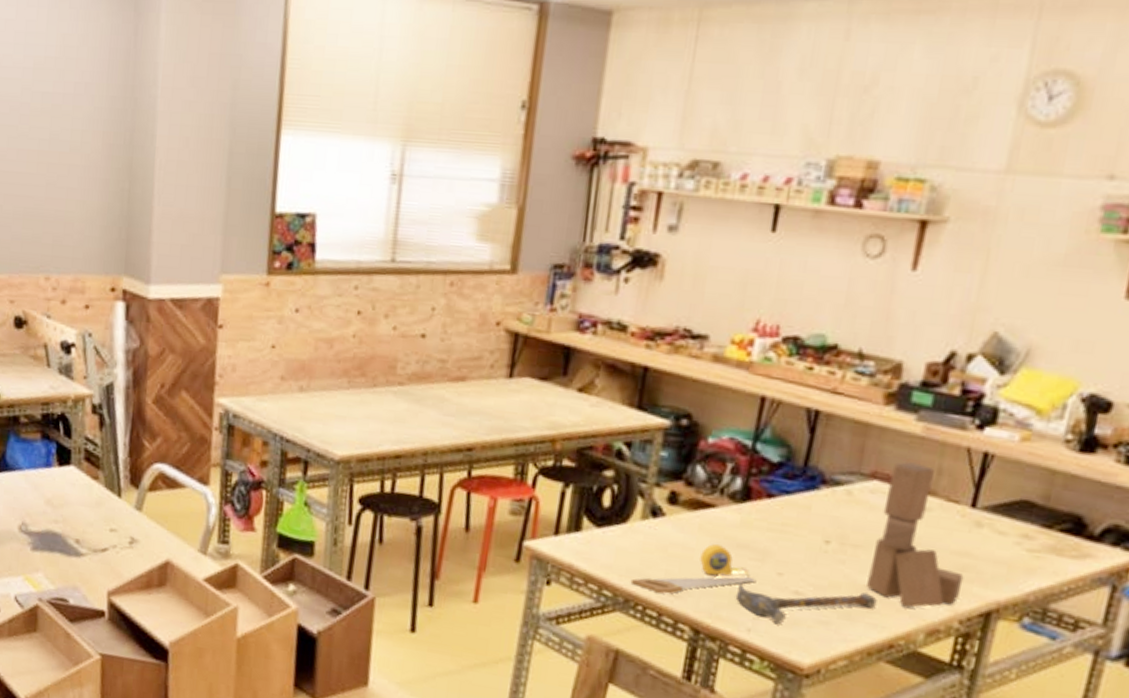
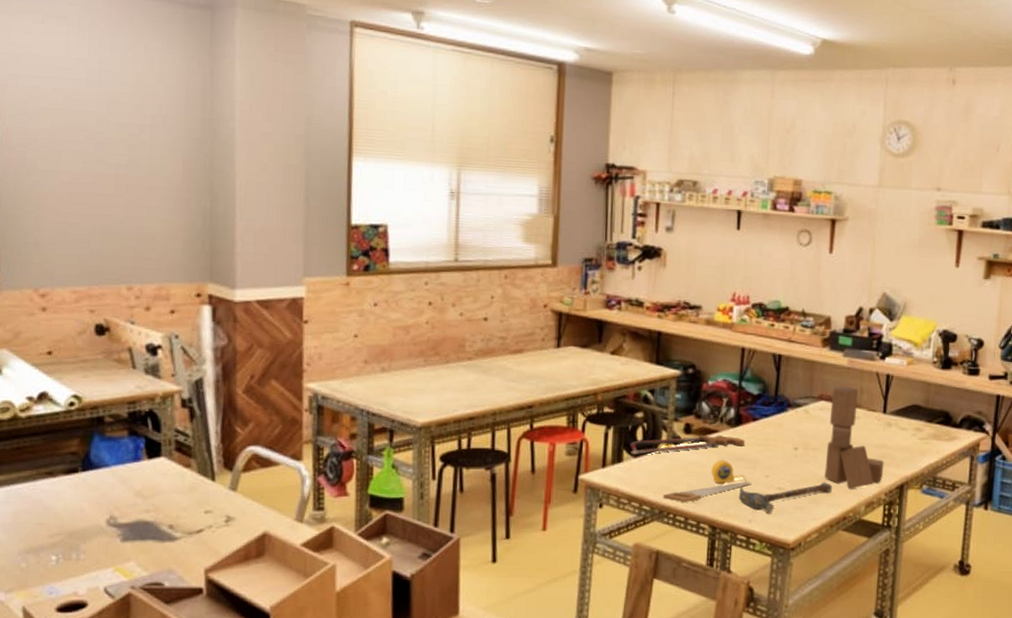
saw: none [592,506,753,530] -> present [630,435,745,457]

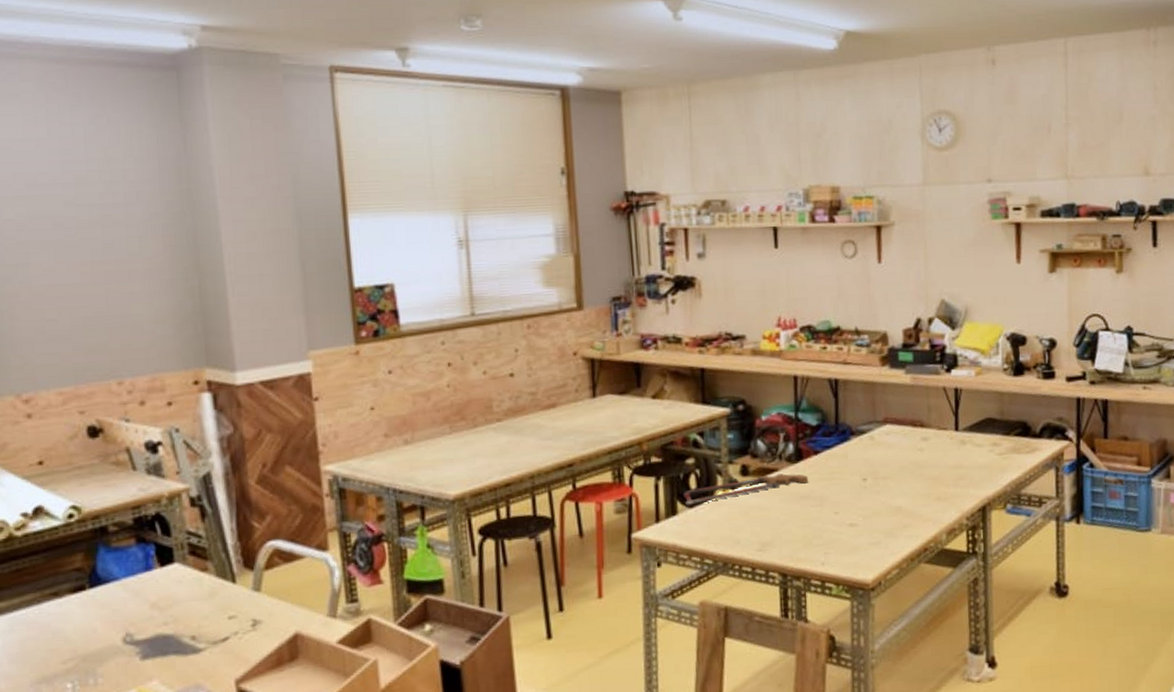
hand saw: present [662,481,752,502] -> none [725,520,821,551]
tape measure: present [711,460,746,484] -> none [775,500,814,527]
hammer: present [738,482,832,513] -> none [807,513,909,553]
wooden blocks: present [825,386,884,489] -> none [897,405,963,517]

